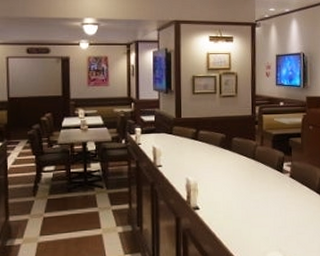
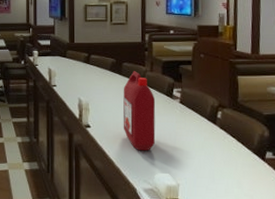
ketchup jug: none [233,146,266,231] -> present [123,71,156,151]

